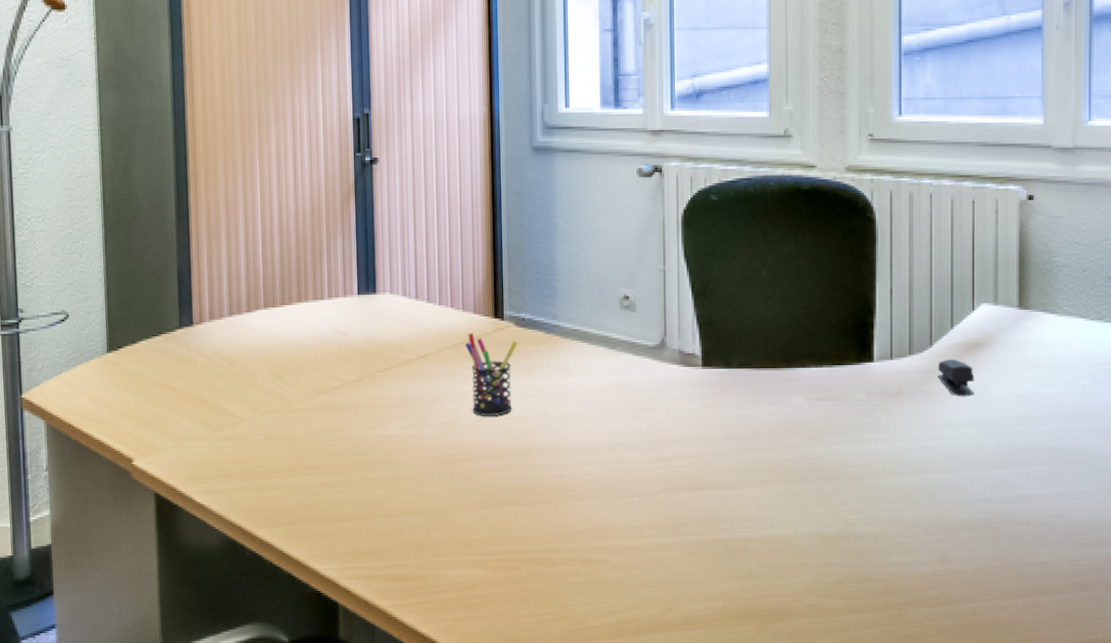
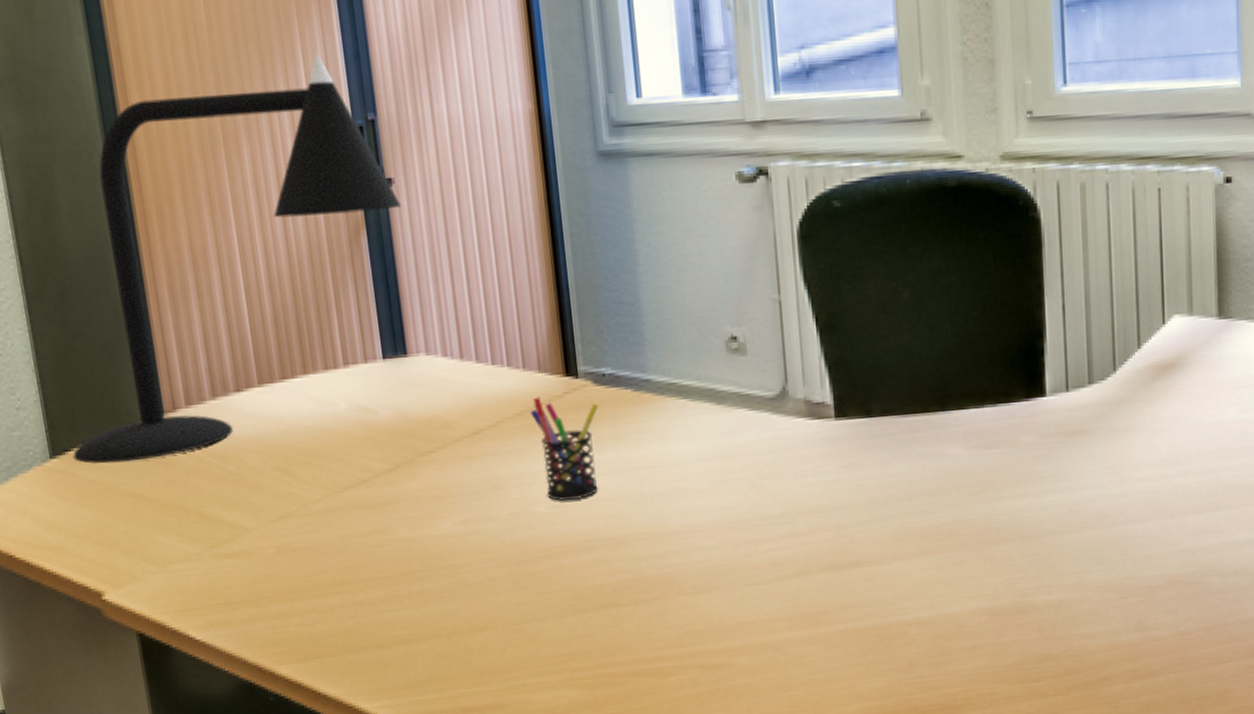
desk lamp: none [124,62,382,360] -> present [73,53,401,464]
stapler: present [938,359,974,397] -> none [1124,385,1169,431]

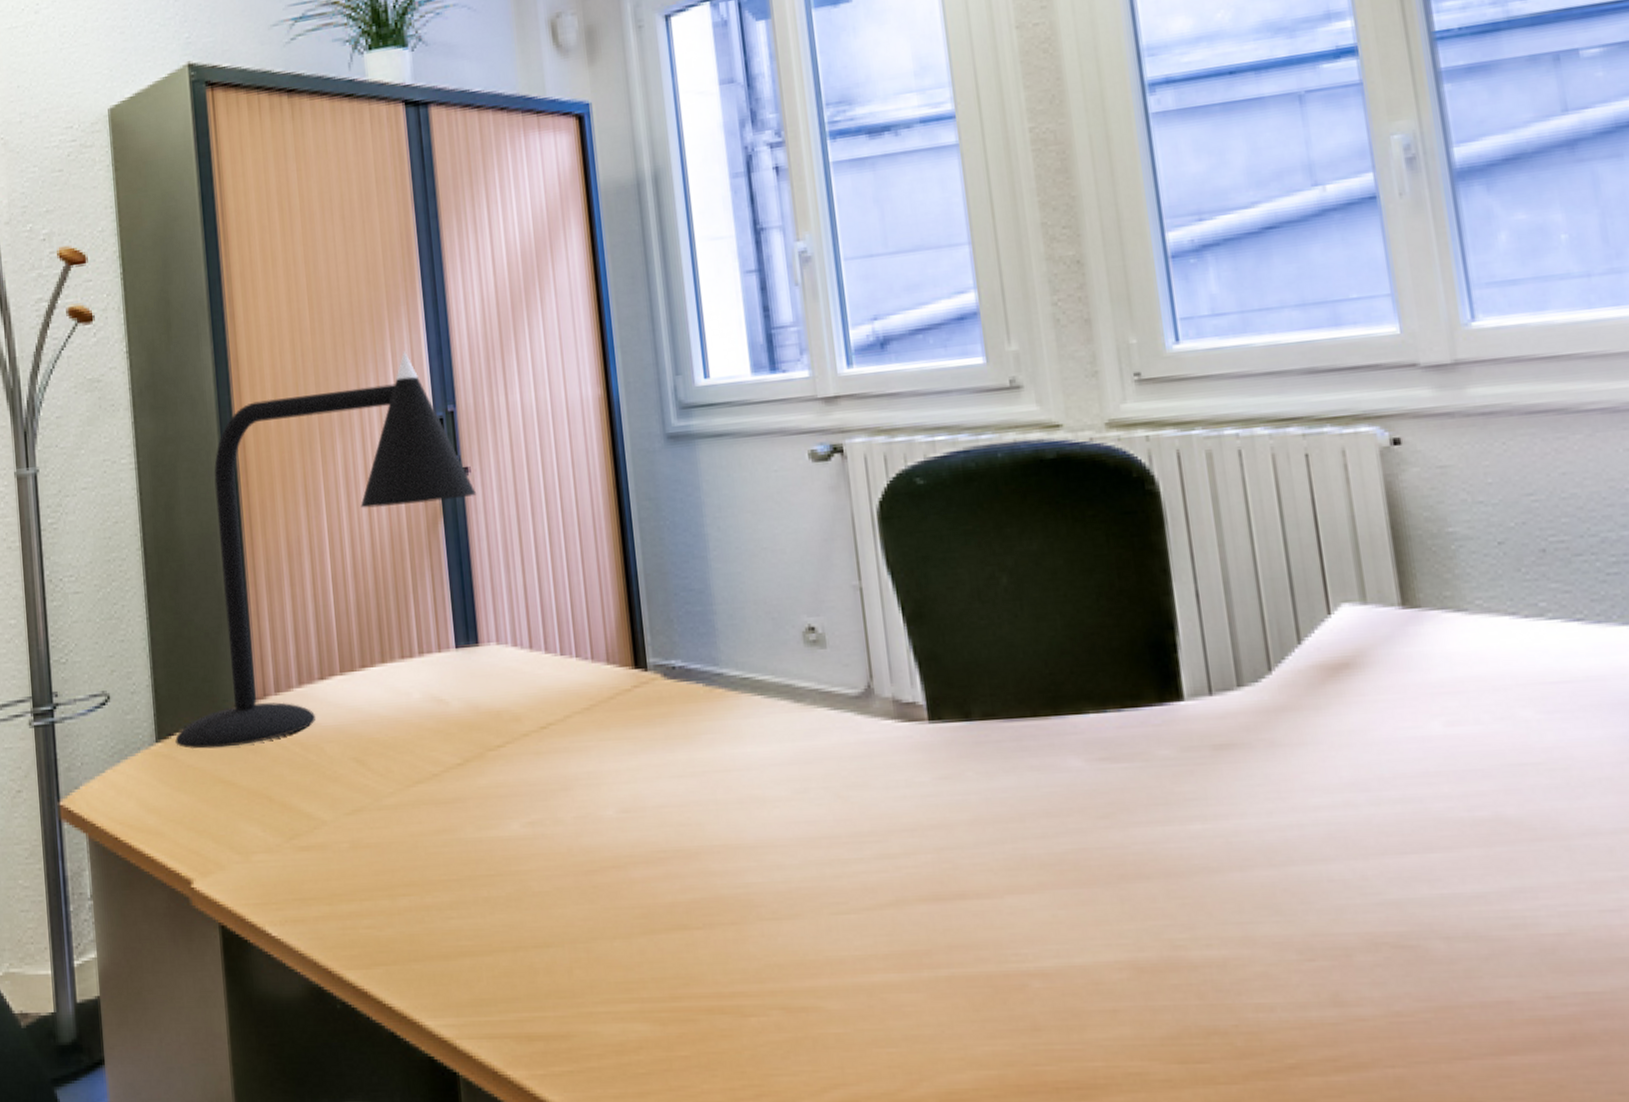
pen holder: present [530,397,599,501] -> none [599,690,669,805]

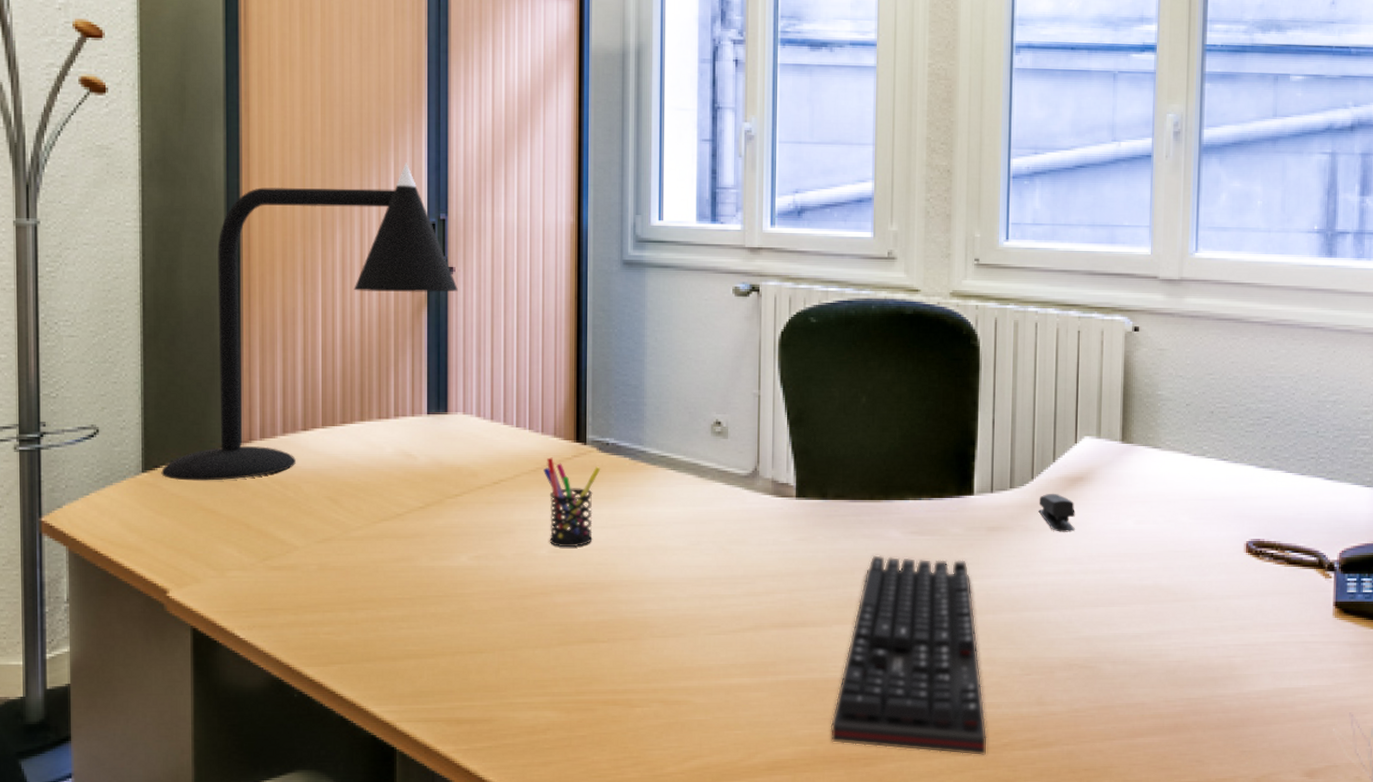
pen holder: none [599,690,669,805] -> present [543,457,601,548]
keyboard: none [1020,793,1263,1085] -> present [830,554,987,756]
stapler: none [1284,689,1349,746] -> present [1038,493,1075,532]

